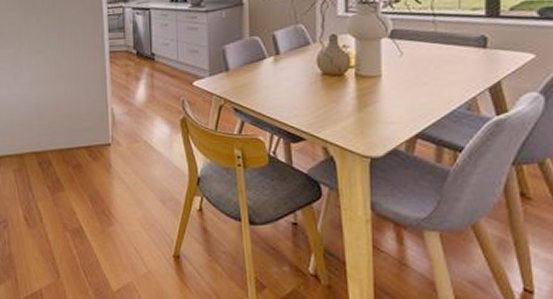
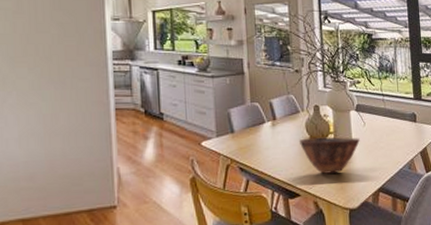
bowl: none [308,71,393,117] -> present [300,136,360,175]

